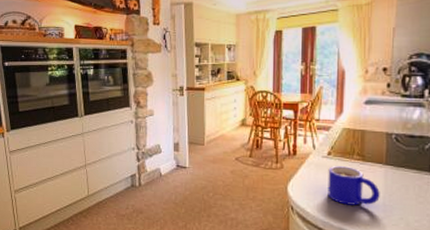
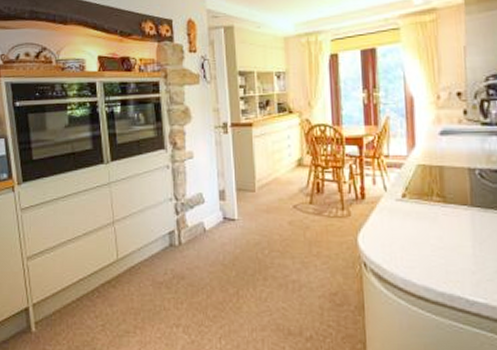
mug: present [328,166,380,206] -> none [404,210,469,258]

